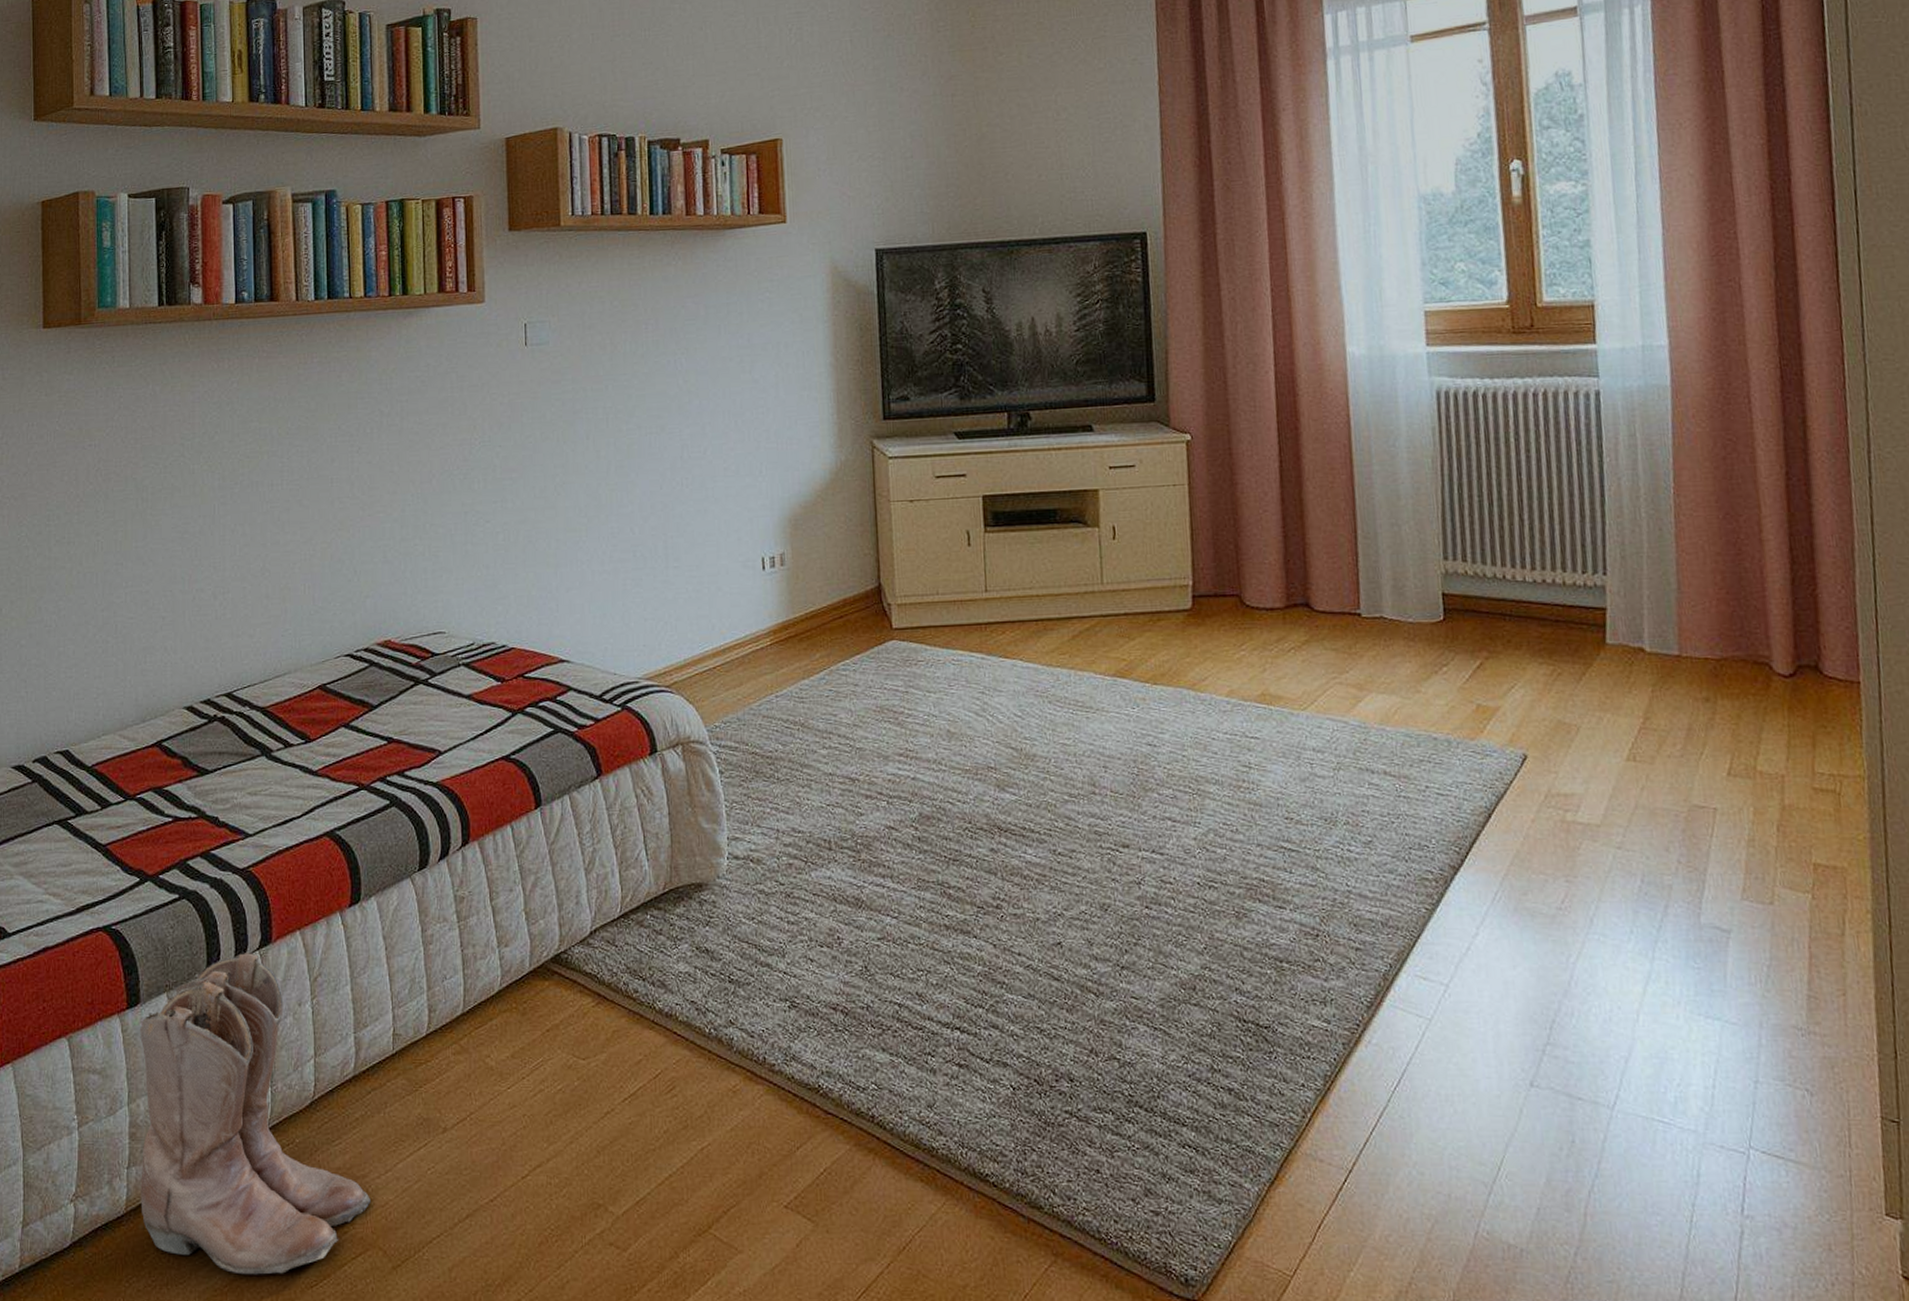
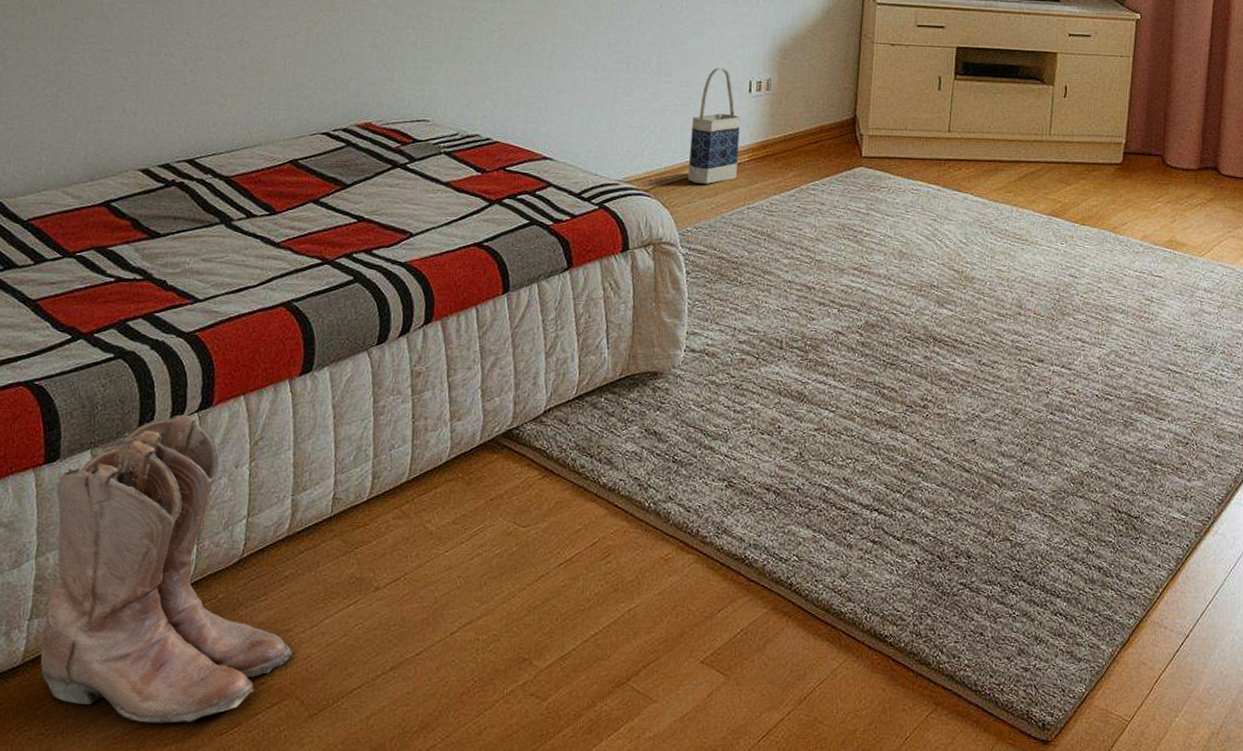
bag: none [707,545,760,674] -> present [688,67,741,184]

